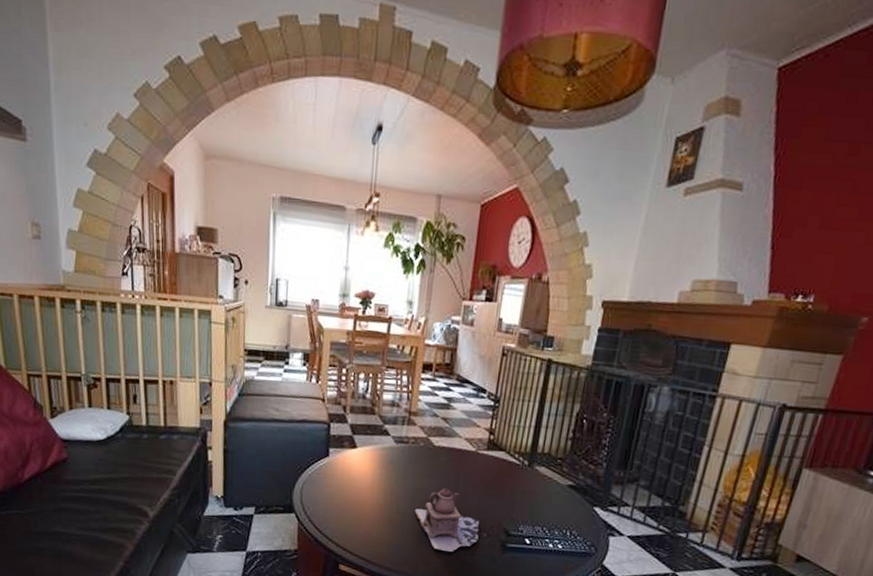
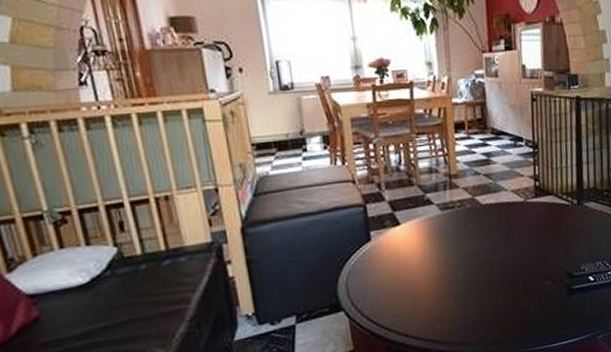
teapot: present [414,487,480,552] -> none [474,244,544,311]

